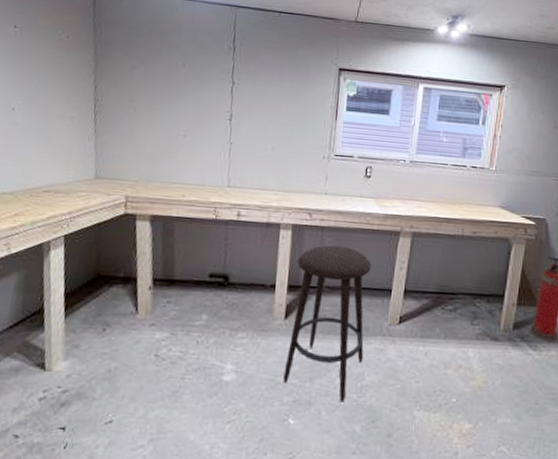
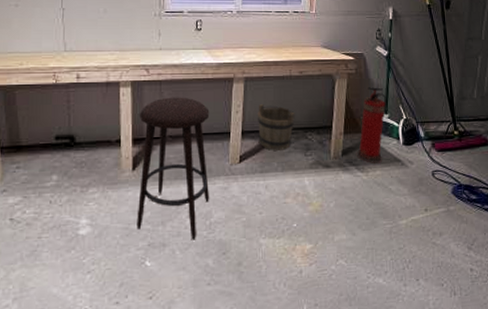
bucket: none [422,263,464,316] -> present [258,104,295,151]

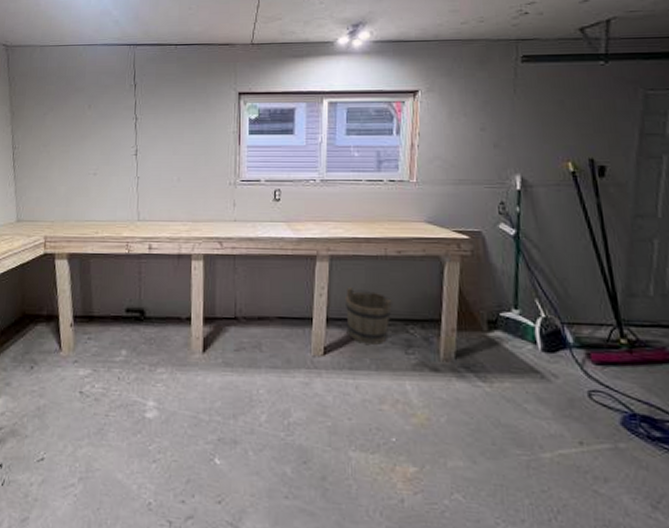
stool: present [137,97,210,240] -> none [206,273,289,441]
fire extinguisher: present [356,87,387,163] -> none [475,274,517,372]

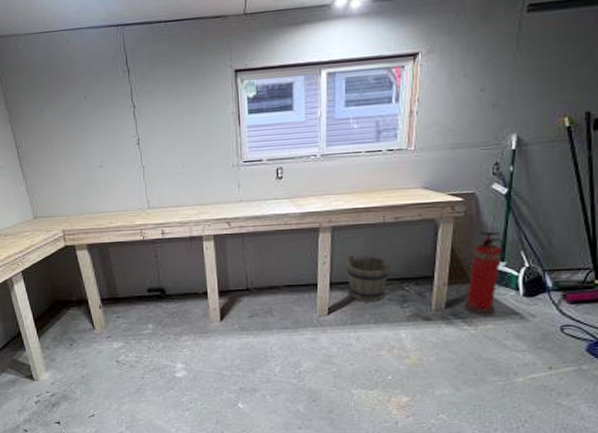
fire extinguisher: none [475,274,517,372] -> present [463,231,504,316]

